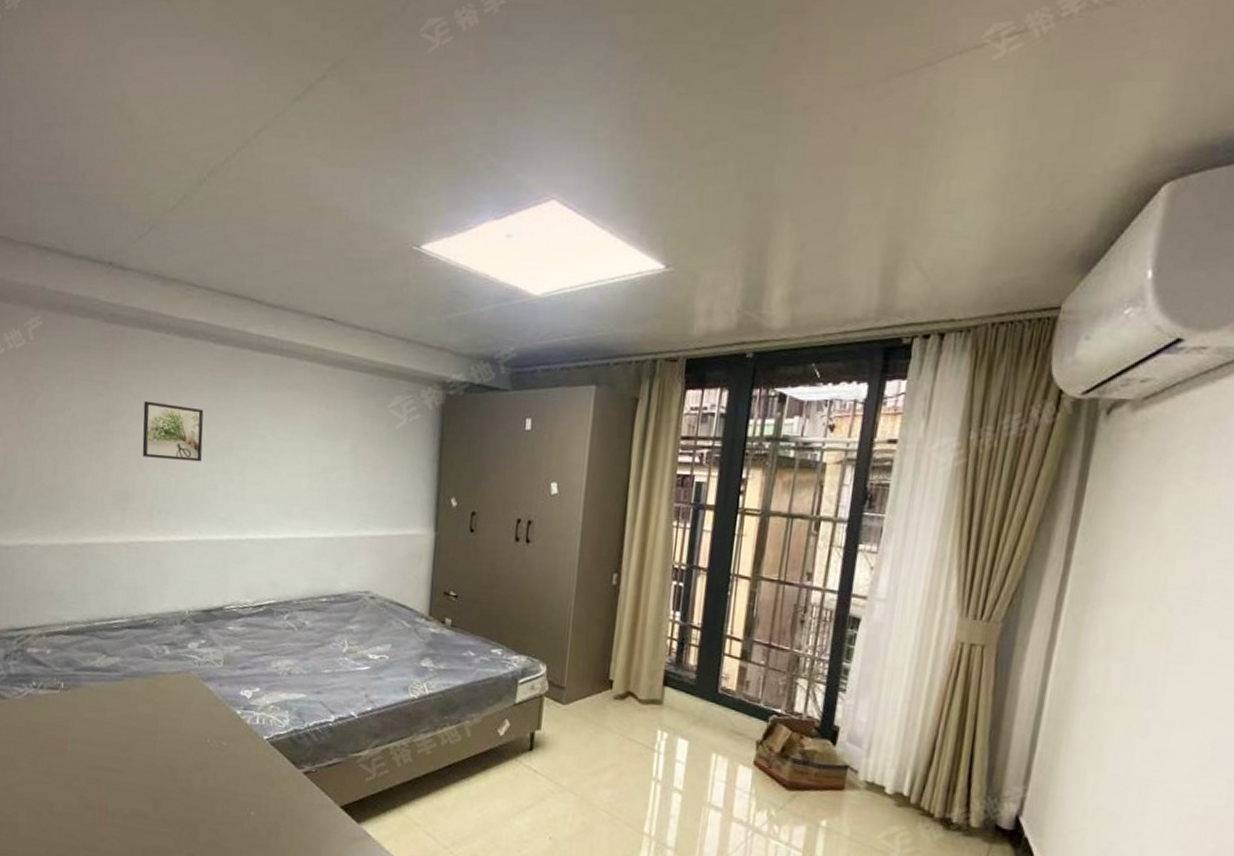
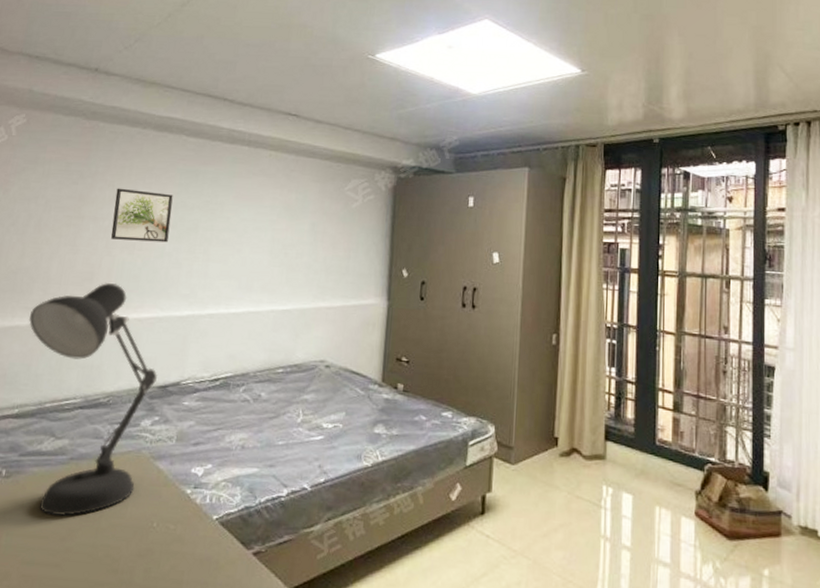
desk lamp: none [69,503,200,729] -> present [28,283,157,517]

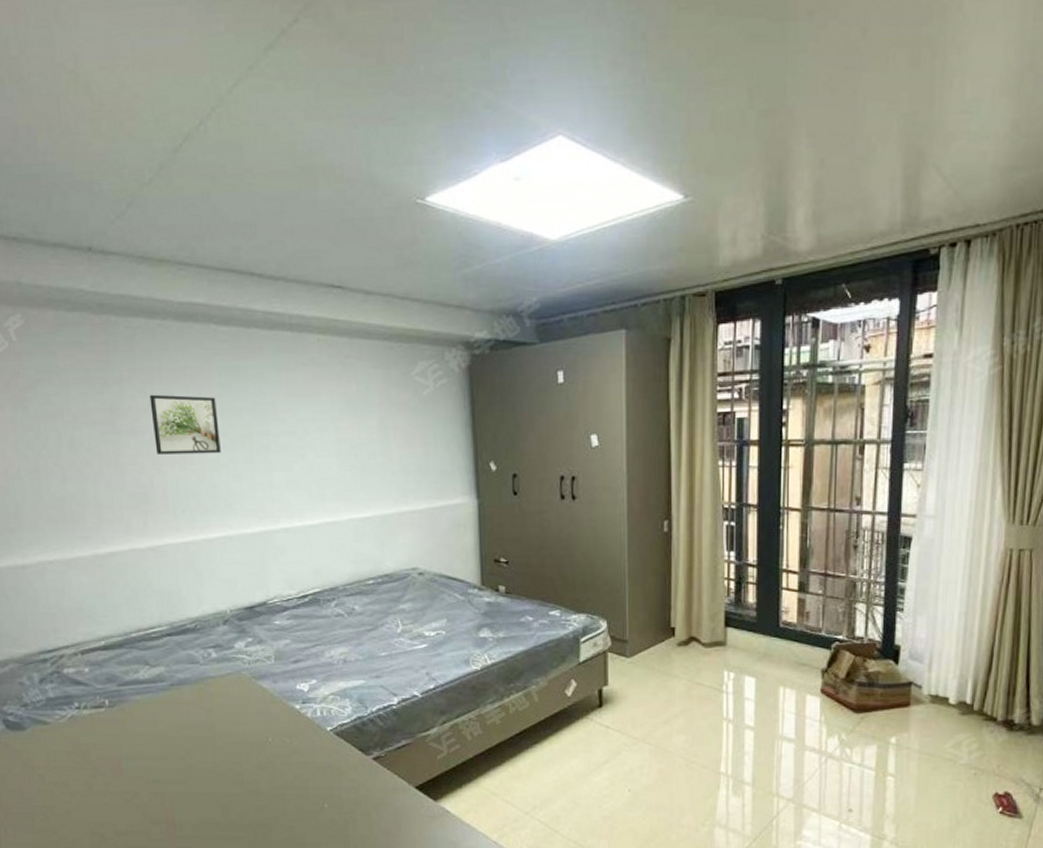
desk lamp: present [28,283,157,517] -> none [90,504,242,739]

